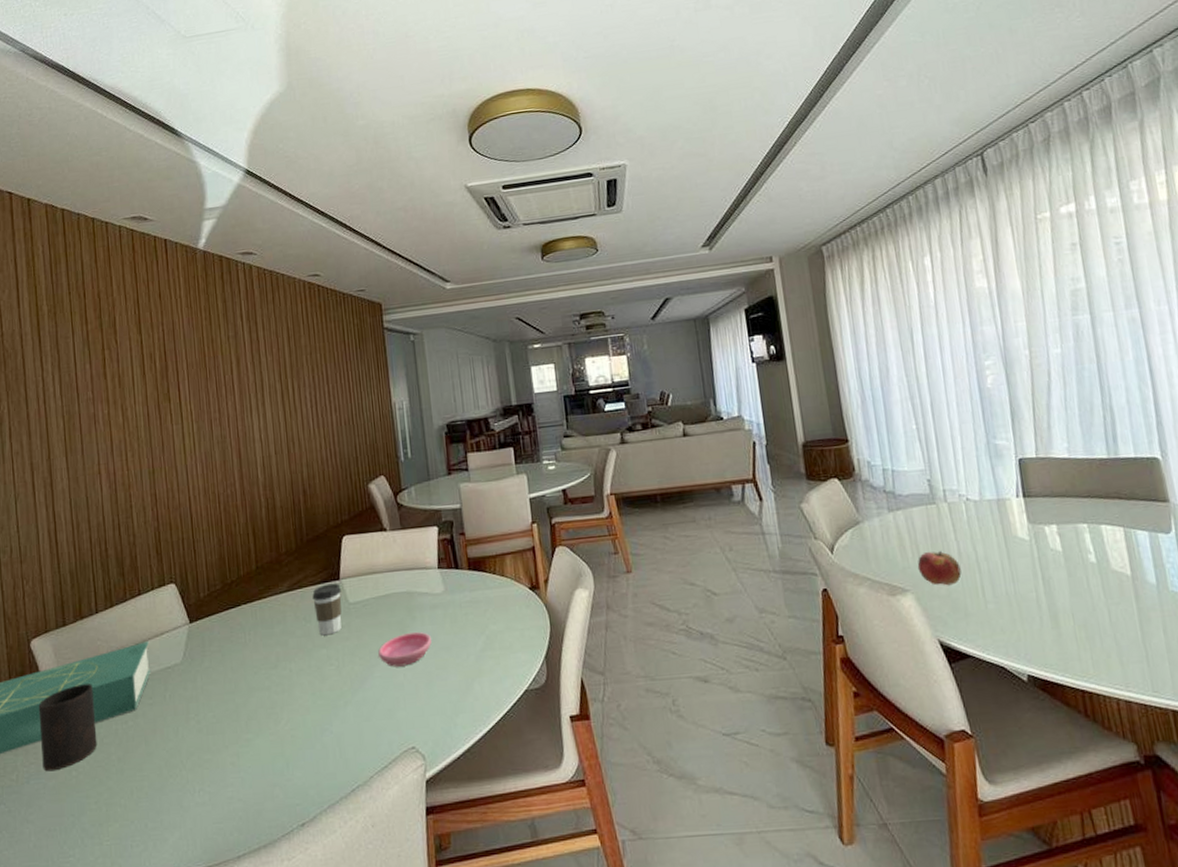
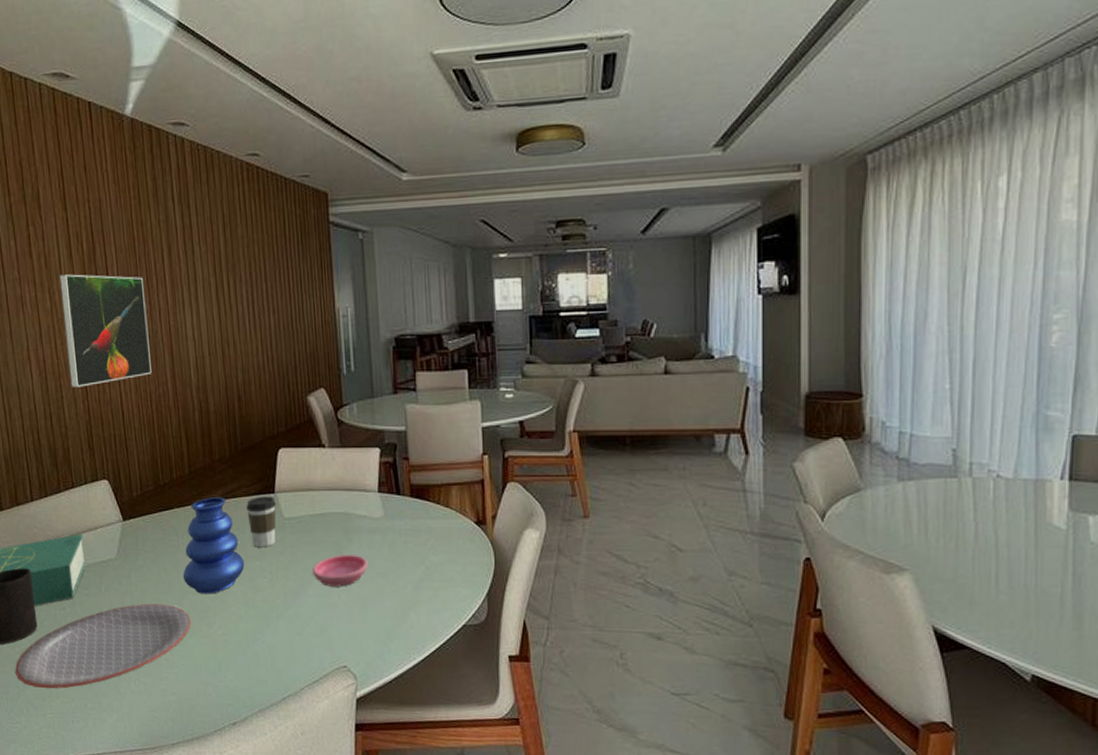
plate: none [70,704,258,814] -> present [14,603,191,689]
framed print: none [132,388,220,496] -> present [59,274,152,387]
vase: none [250,589,312,690] -> present [183,497,245,594]
fruit: present [917,551,961,586] -> none [922,531,974,570]

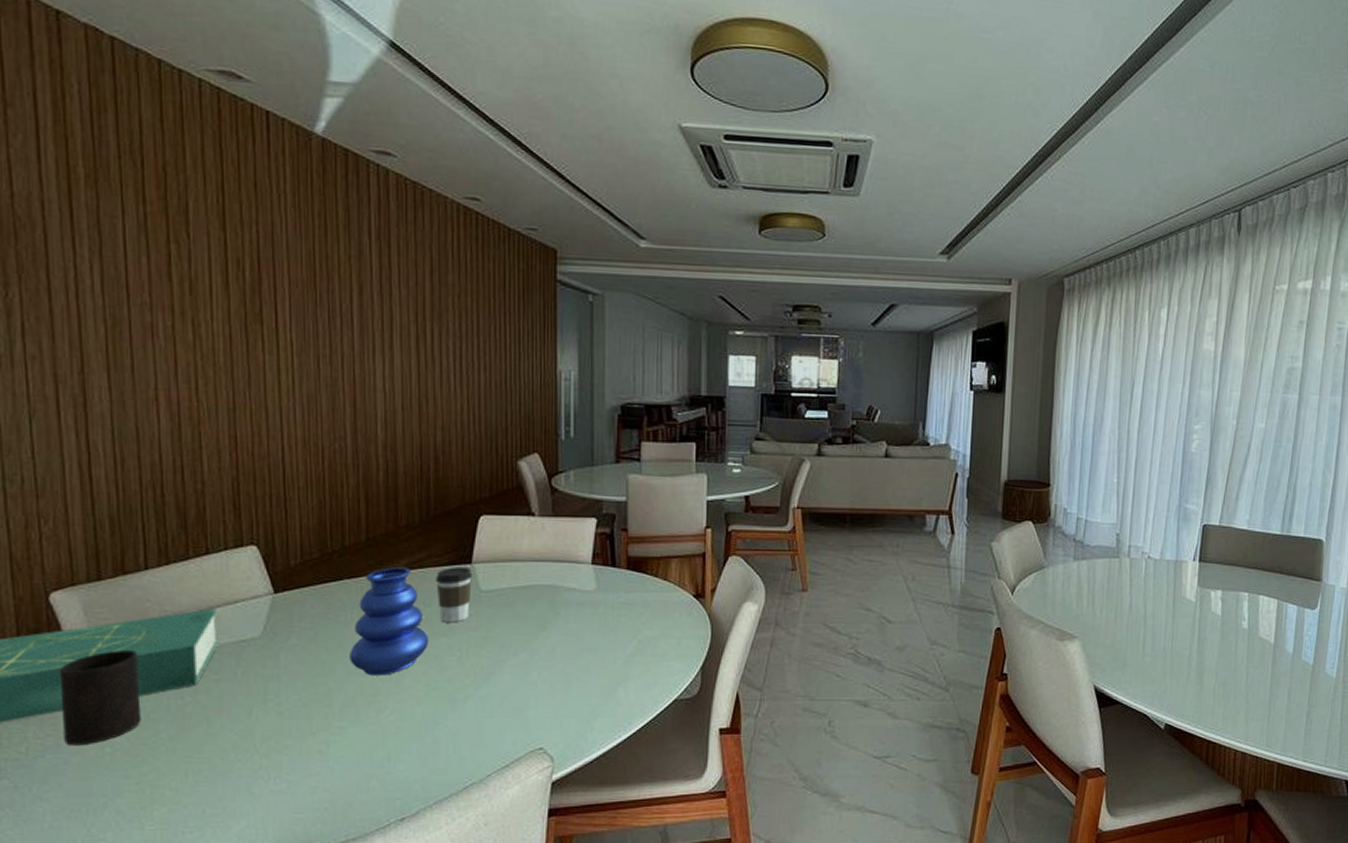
plate: present [14,603,191,689] -> none [101,688,355,796]
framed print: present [59,274,152,387] -> none [209,304,326,437]
saucer: present [312,555,368,587] -> none [511,630,575,664]

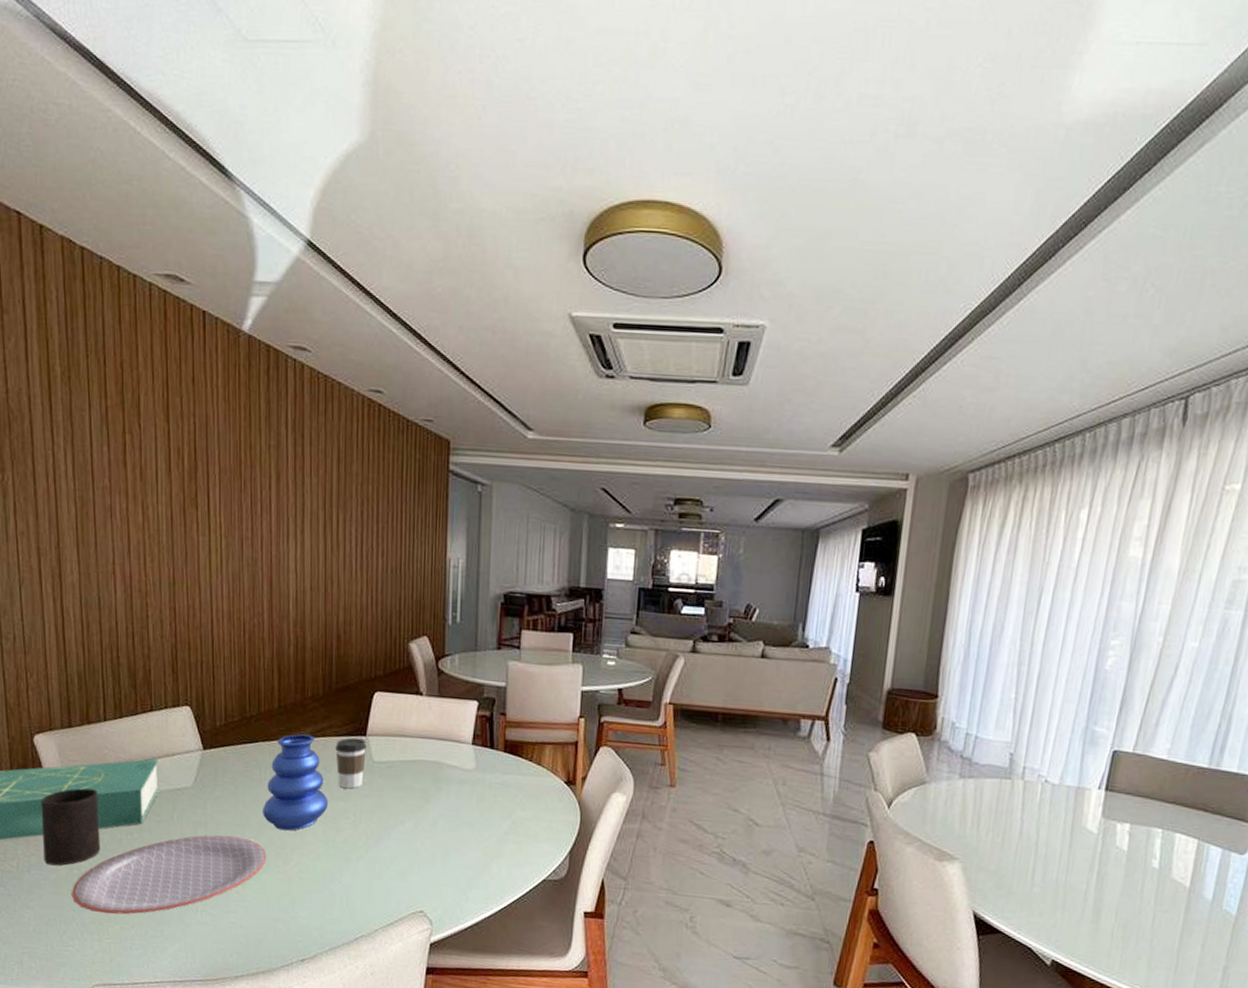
plate: none [101,688,355,796] -> present [71,835,267,915]

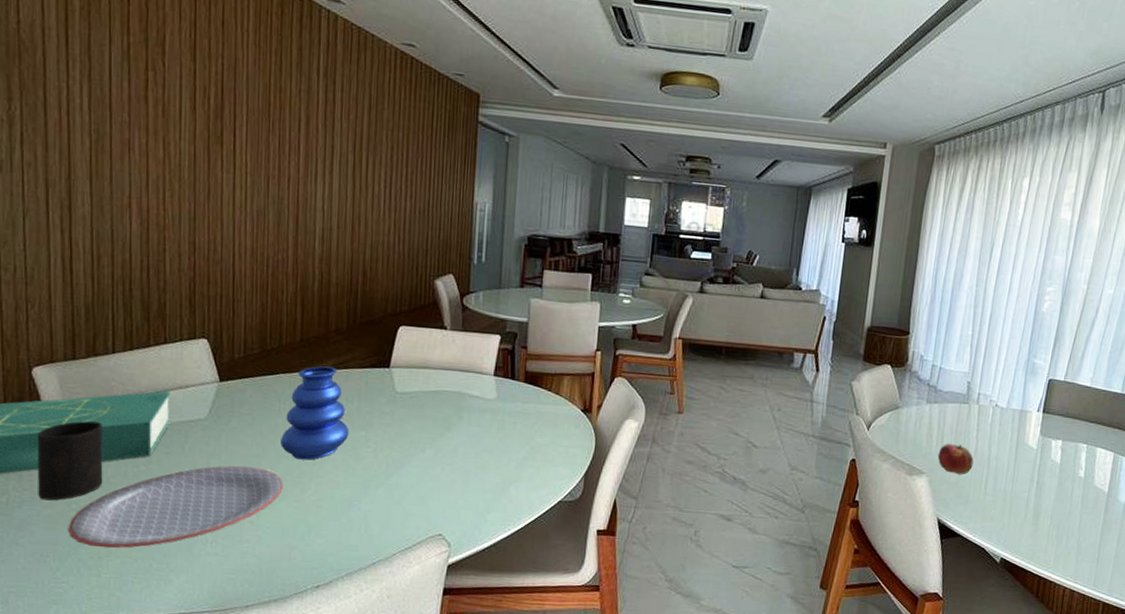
coffee cup: present [335,737,366,789] -> none [358,369,390,419]
fruit: none [973,825,1018,863] -> present [937,444,974,475]

